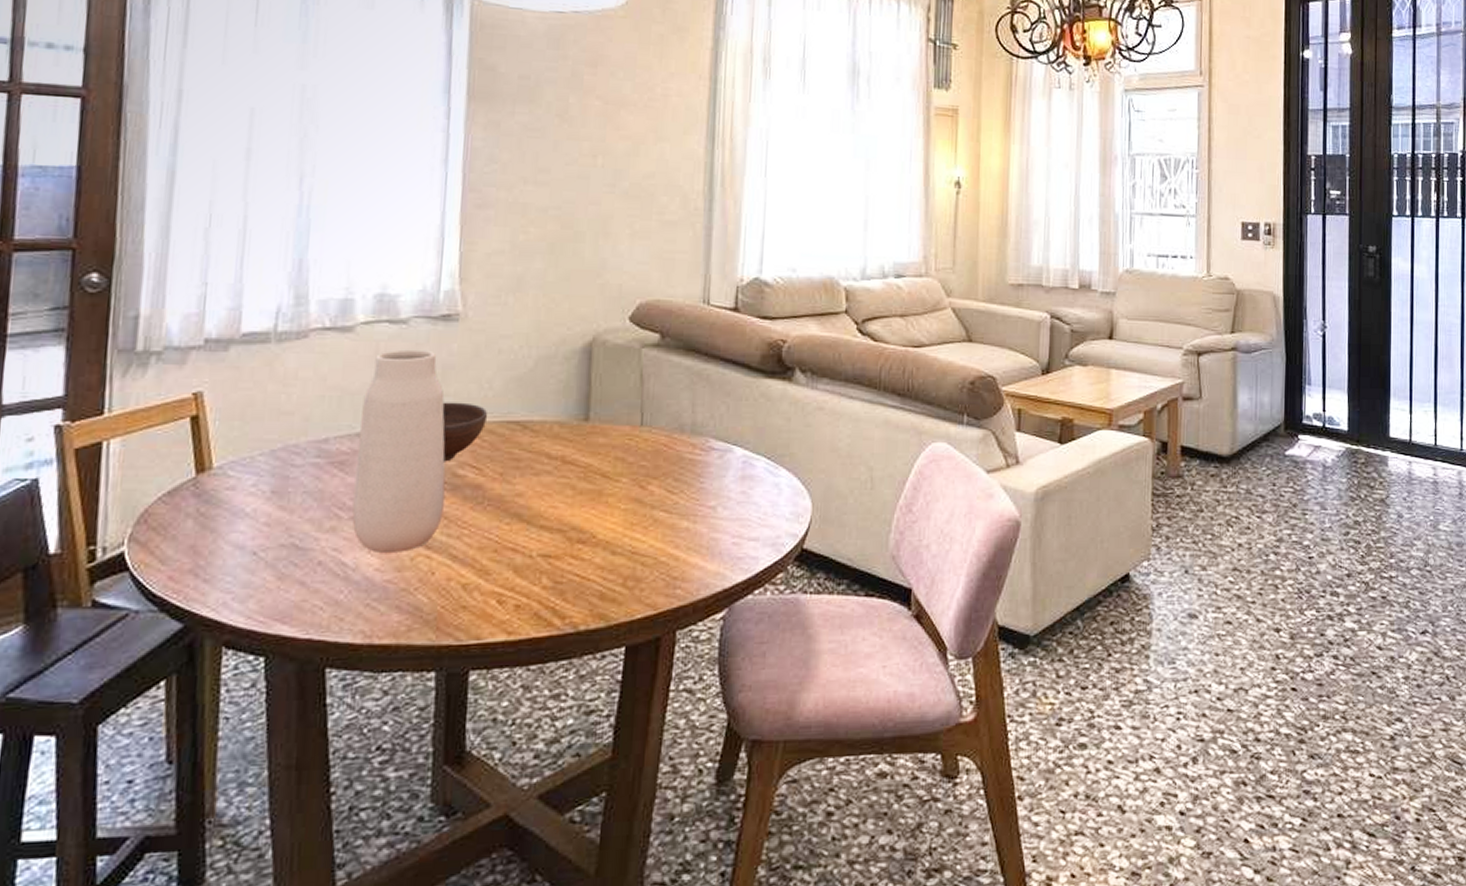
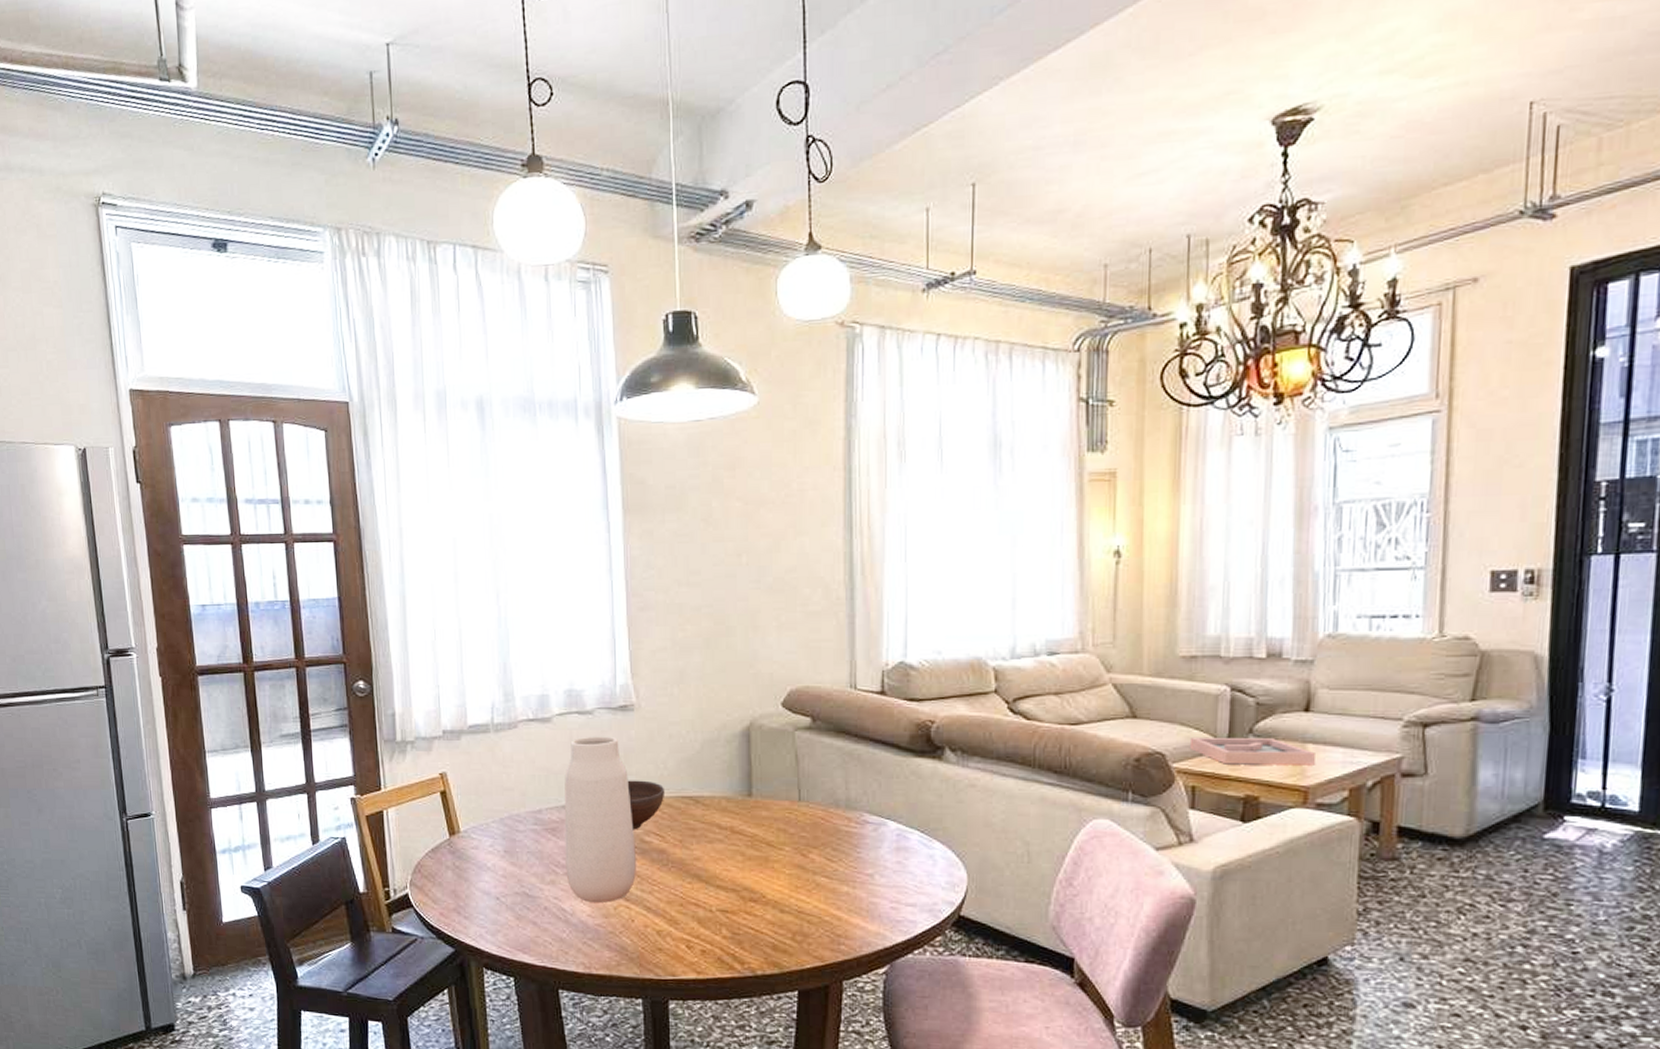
decorative tray: none [1016,362,1117,389] -> present [1189,738,1315,765]

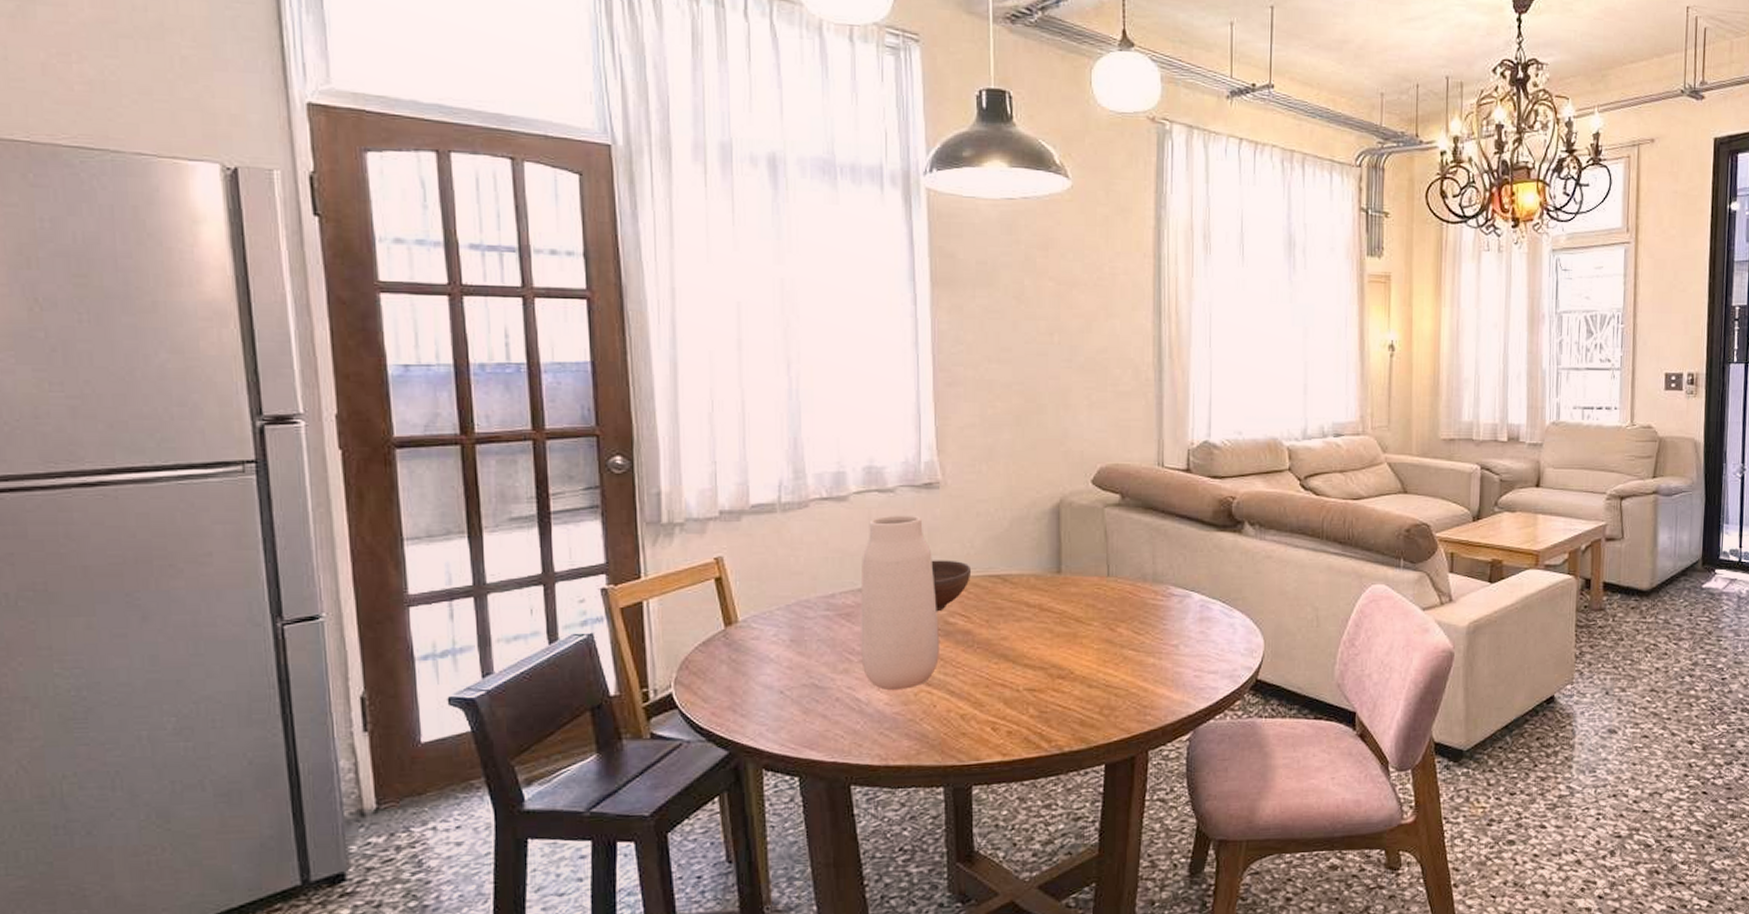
decorative tray: present [1189,738,1315,765] -> none [1449,510,1544,533]

